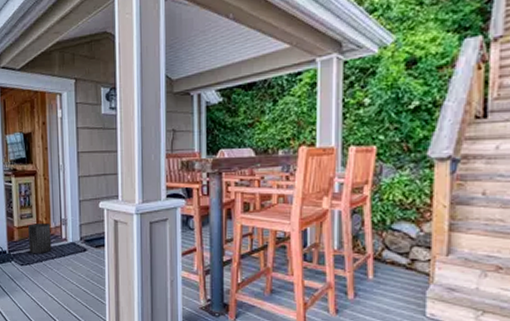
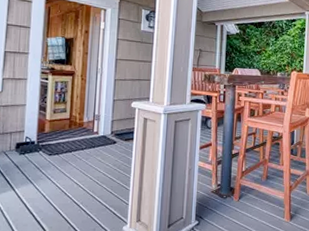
trash can: present [28,224,52,253] -> none [59,118,84,145]

